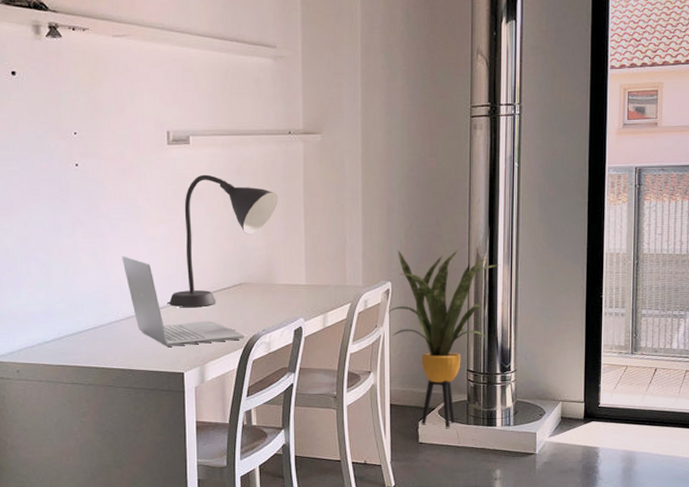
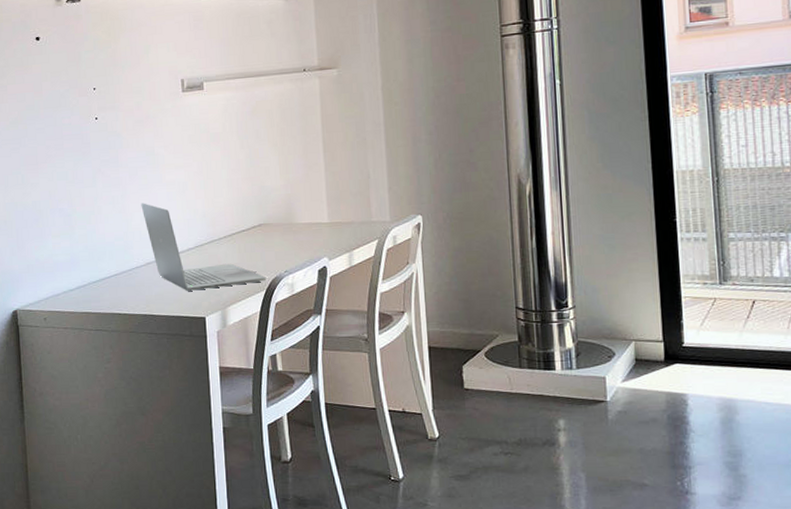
desk lamp: present [167,174,278,308] -> none [186,118,295,252]
house plant: present [387,249,501,428] -> none [419,176,548,372]

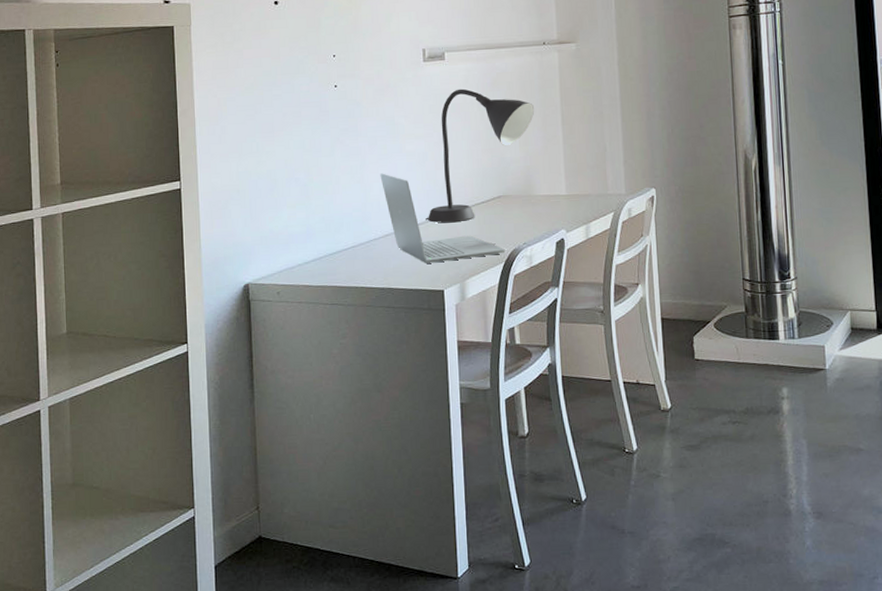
desk lamp: none [186,118,295,252] -> present [426,88,535,223]

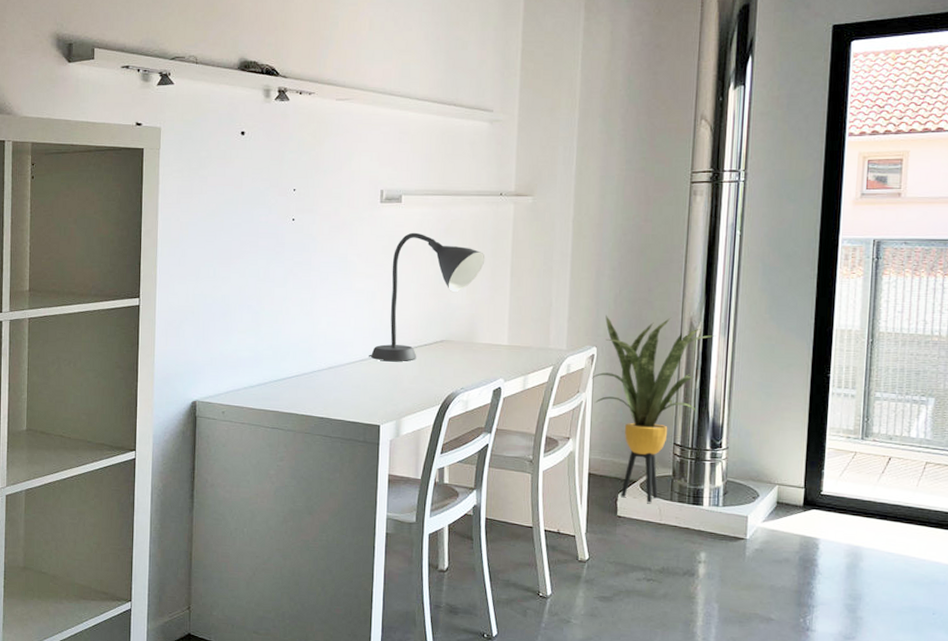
laptop: present [380,173,506,264] -> none [328,308,443,399]
house plant: none [652,151,772,343] -> present [590,315,716,503]

